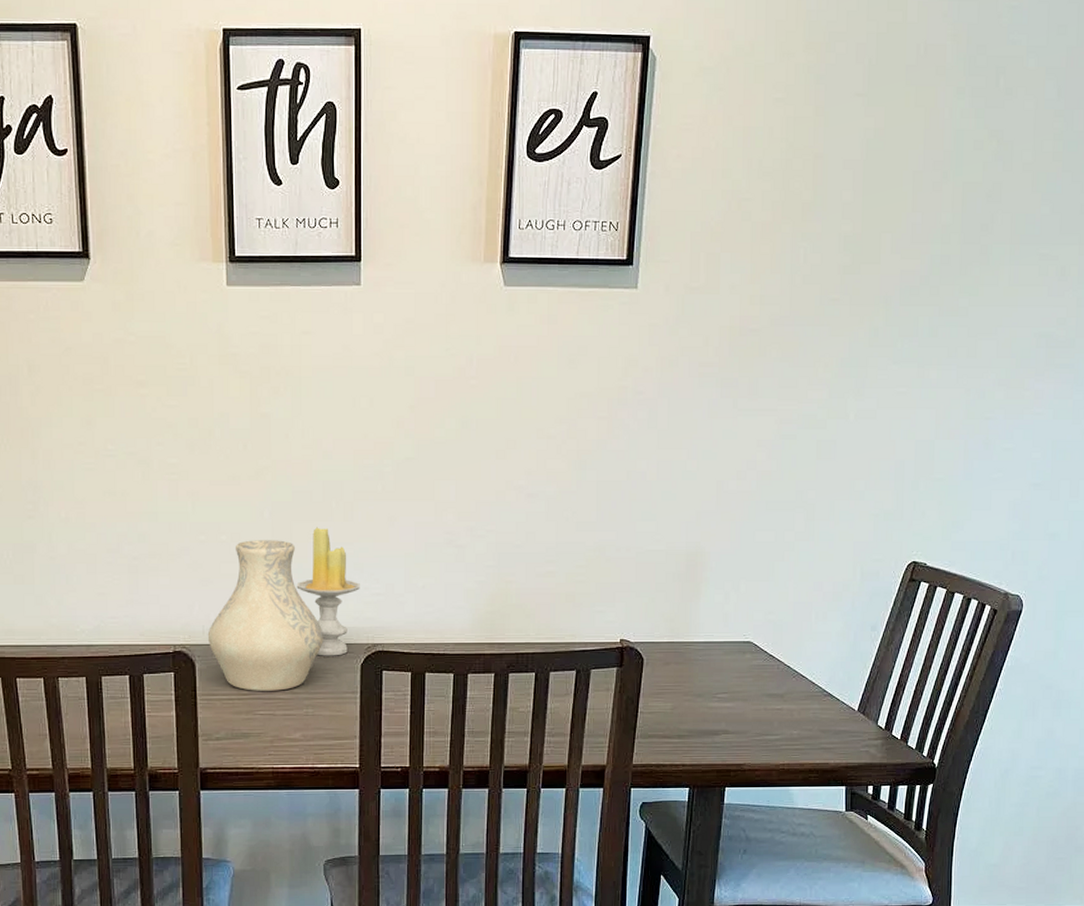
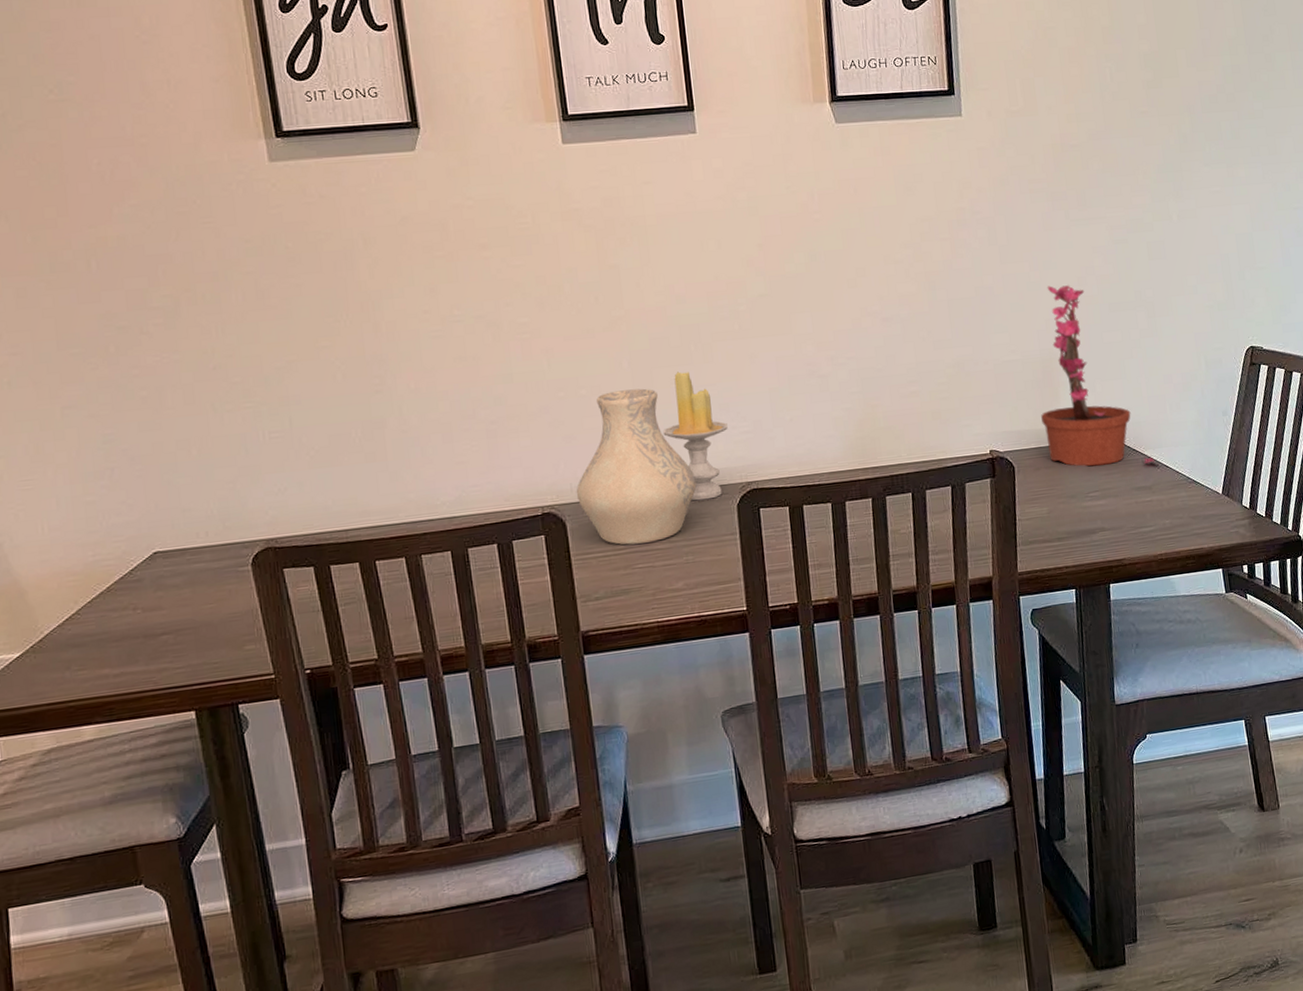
potted plant: none [678,477,795,674] -> present [1041,285,1159,467]

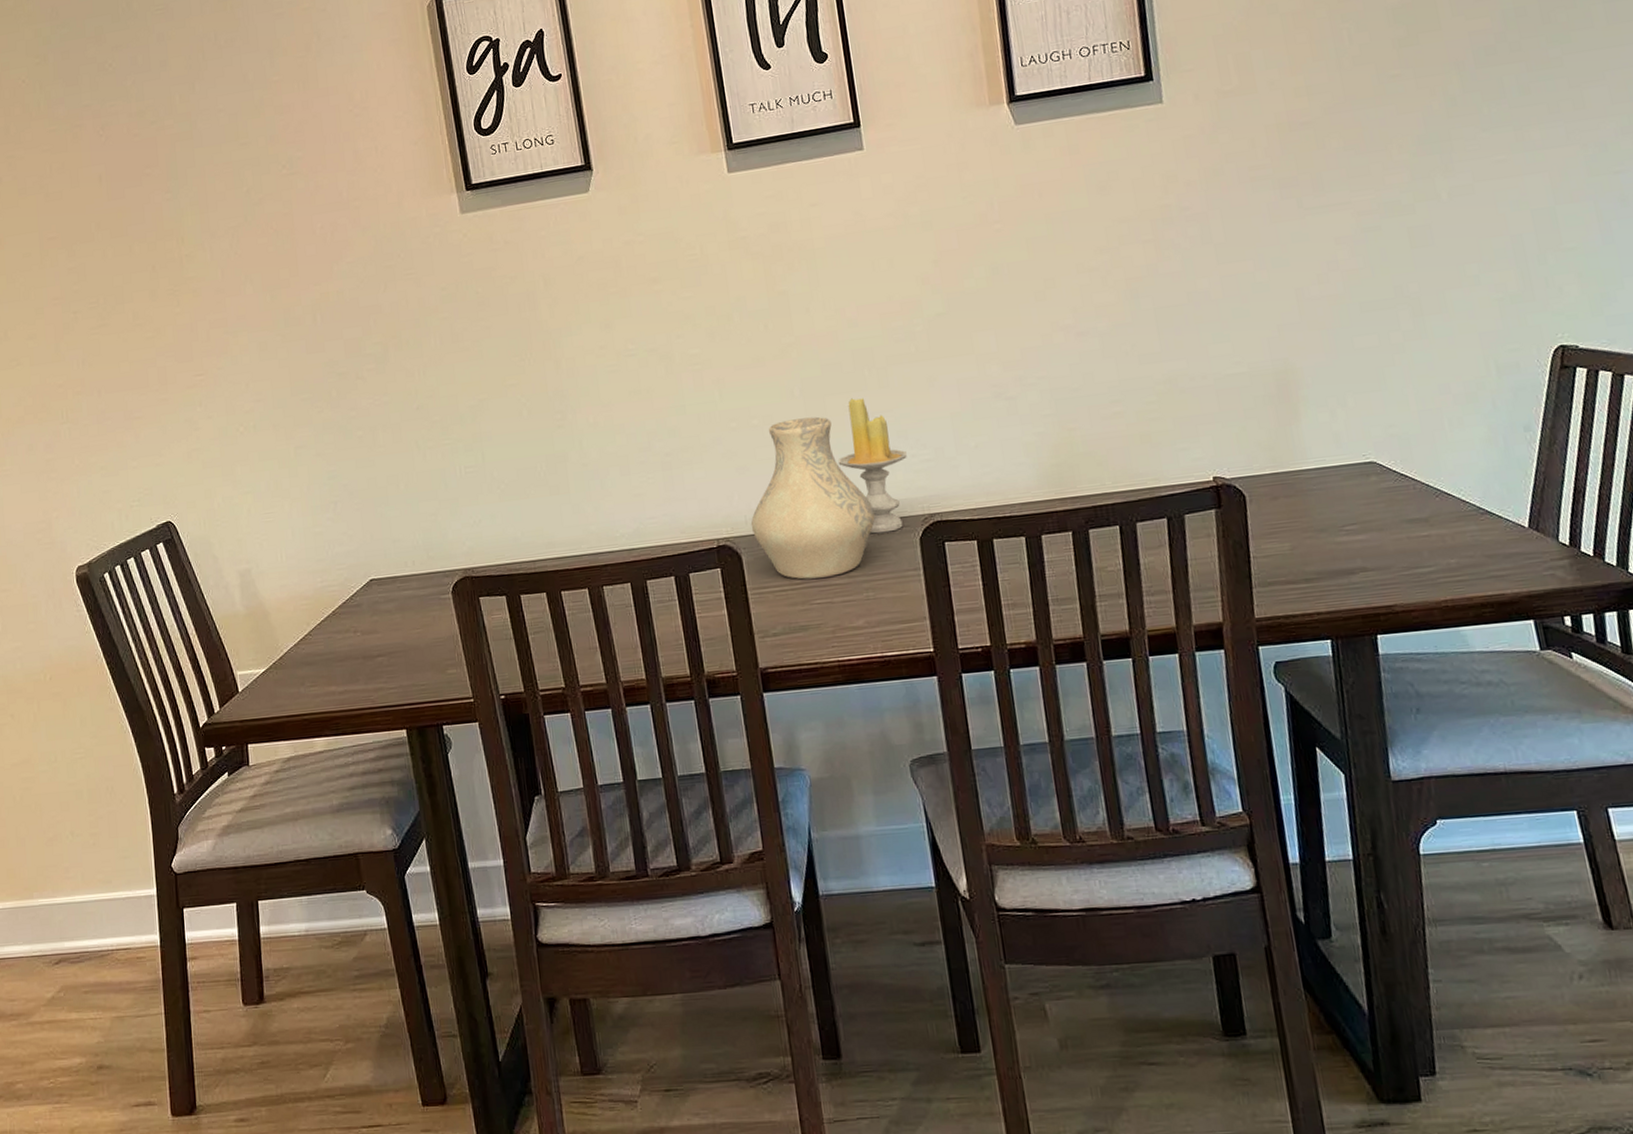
potted plant: present [1041,285,1159,467] -> none [1277,284,1438,495]

